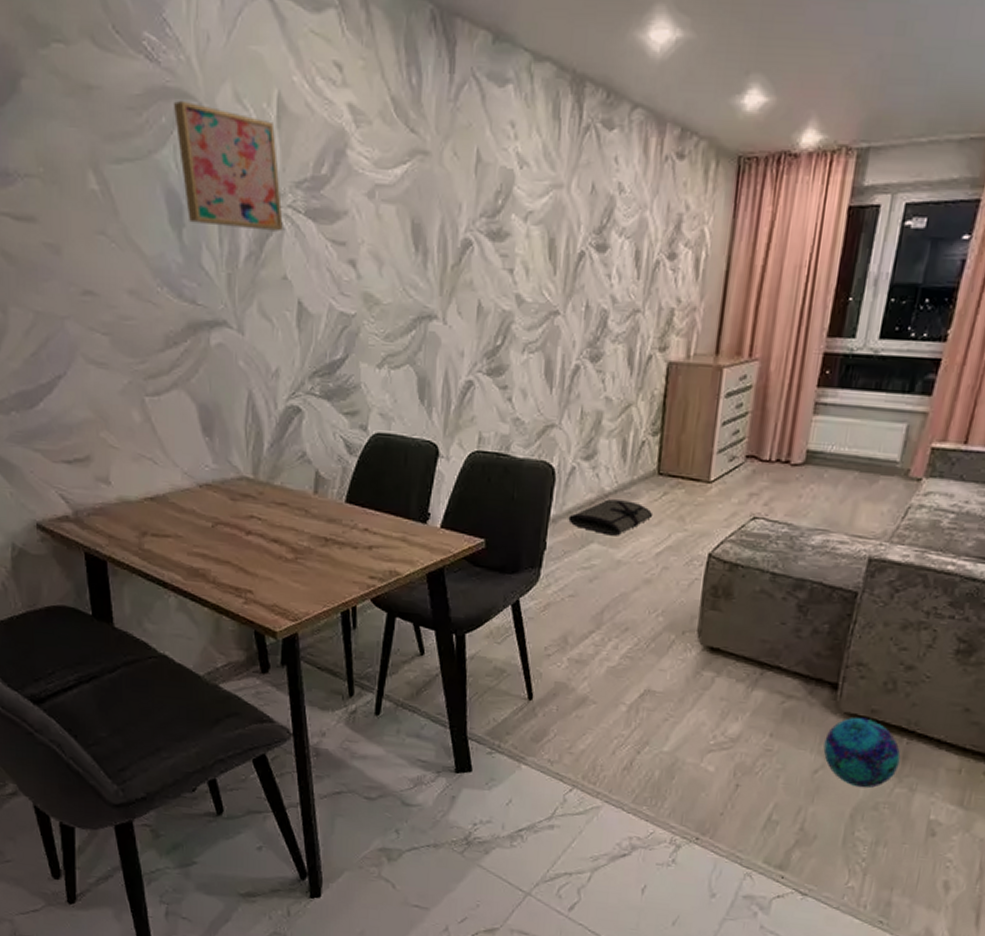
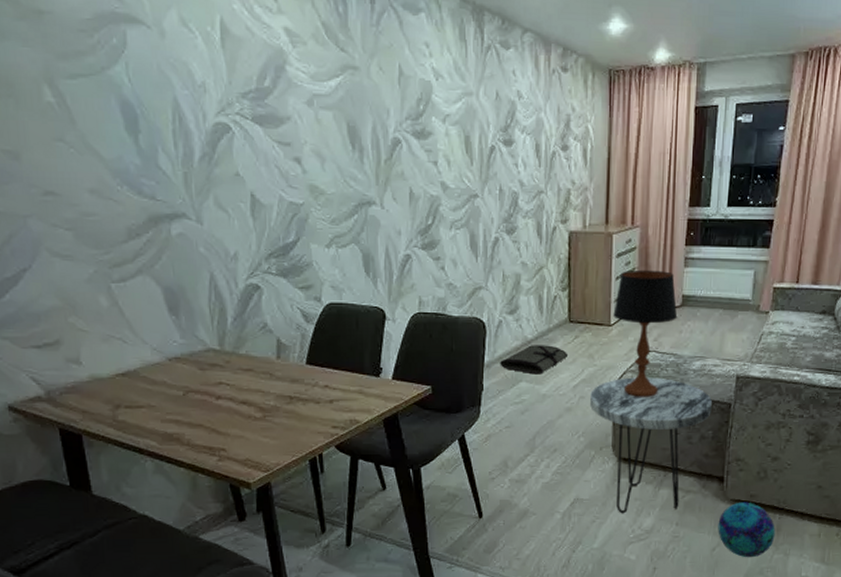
wall art: present [173,100,283,232] -> none [122,23,233,135]
side table: none [675,548,833,717] -> present [590,377,712,514]
table lamp: none [714,414,799,576] -> present [613,269,678,398]

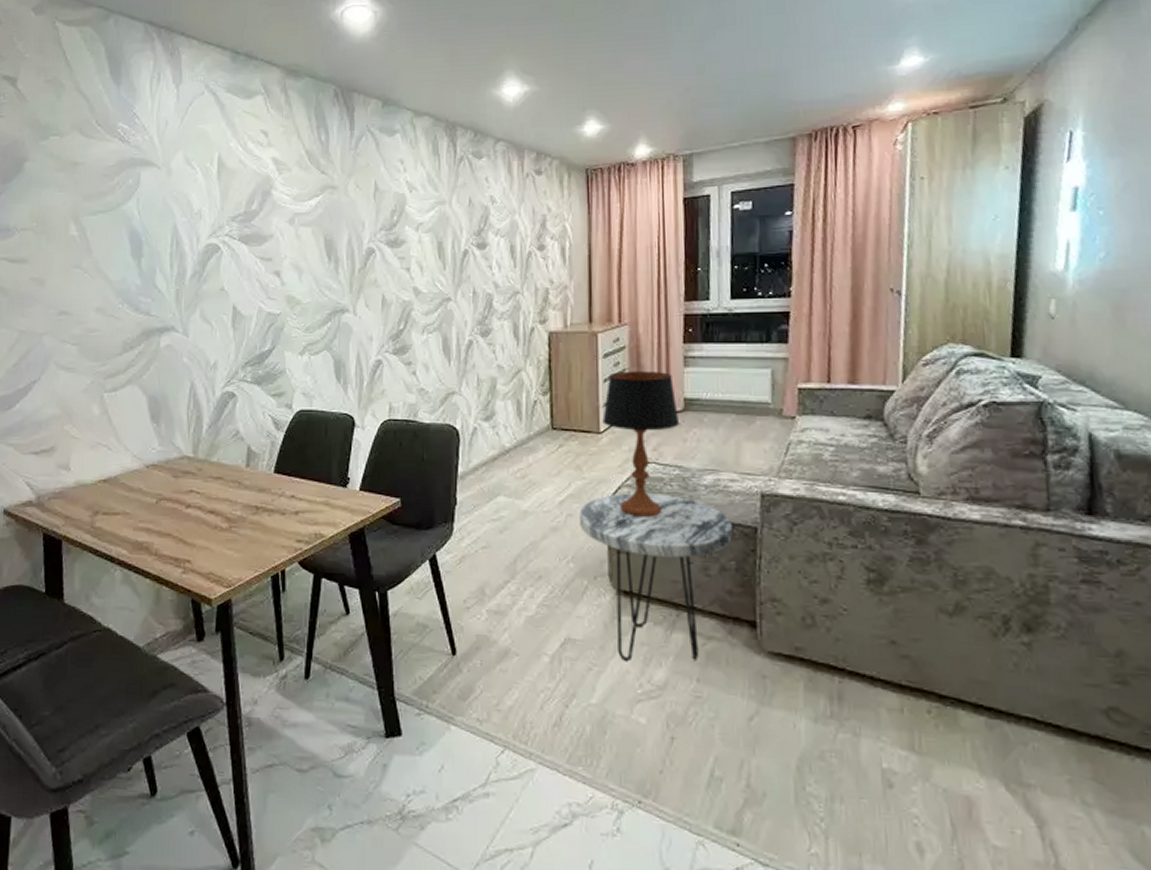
tool roll: present [500,345,569,375] -> none [475,454,552,488]
decorative ball: present [718,502,775,558] -> none [754,656,837,735]

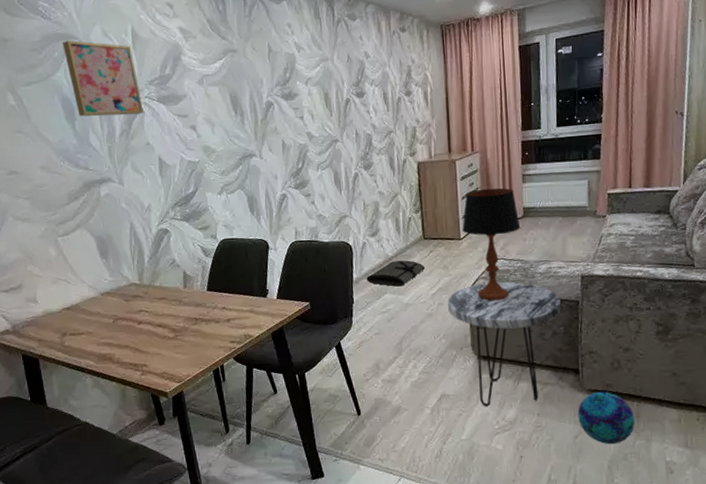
wall art: none [138,166,221,255] -> present [62,40,144,117]
tool roll: none [475,454,552,488] -> present [366,260,426,287]
decorative ball: none [754,656,837,735] -> present [578,391,635,445]

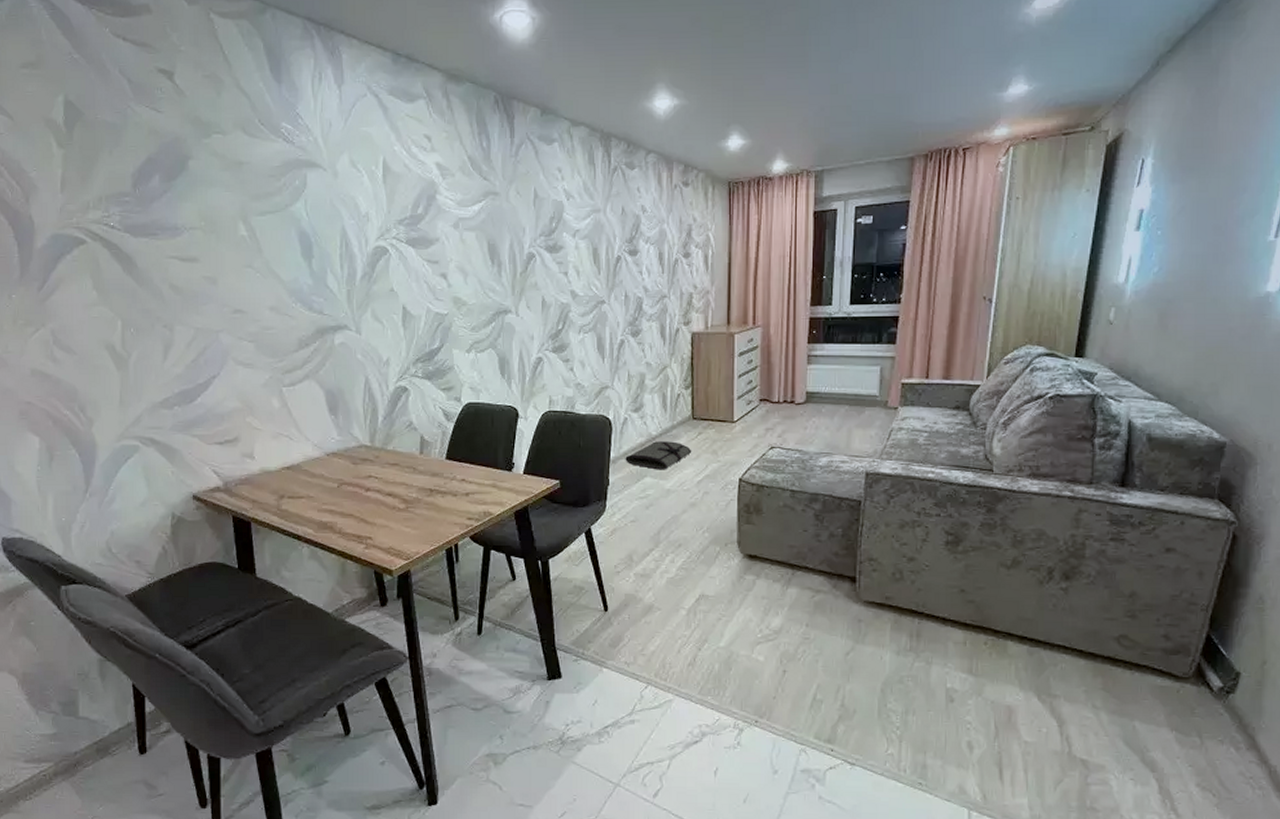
wall art: present [62,40,144,117] -> none [304,168,389,257]
side table: present [448,282,561,407] -> none [715,473,840,613]
table lamp: present [462,188,521,301] -> none [736,367,802,494]
decorative ball: present [578,391,635,445] -> none [851,604,915,665]

